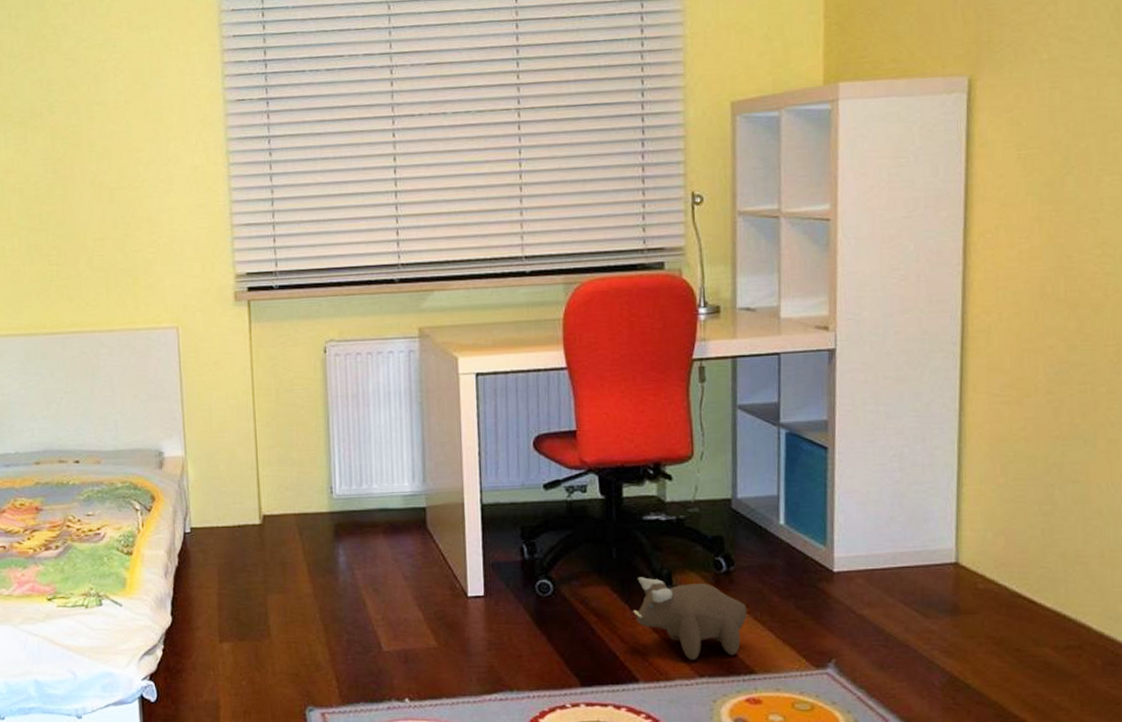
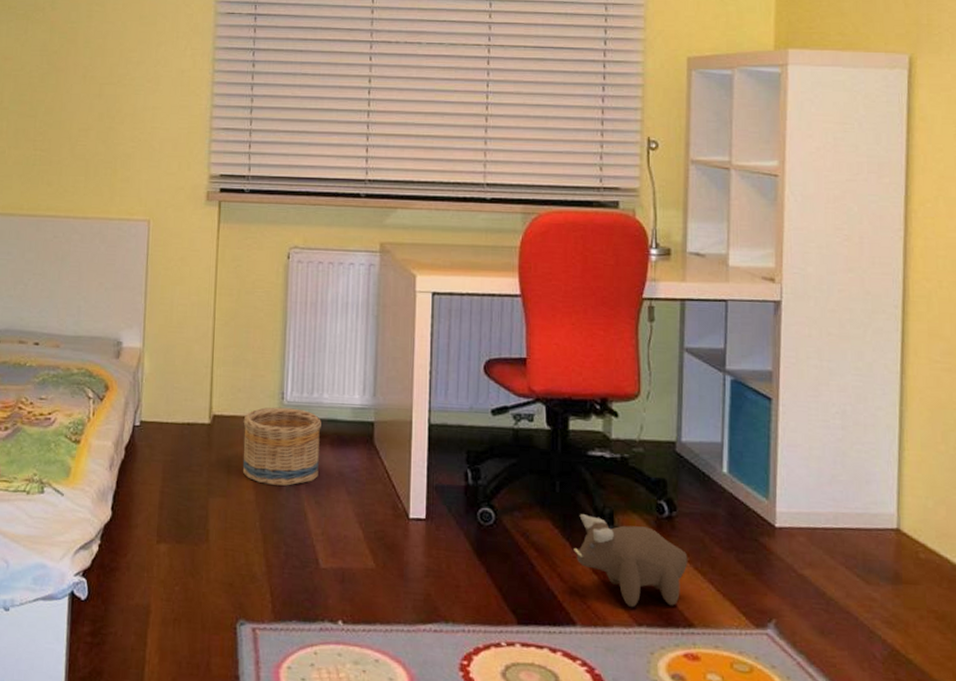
basket: none [294,501,374,577] -> present [242,407,321,486]

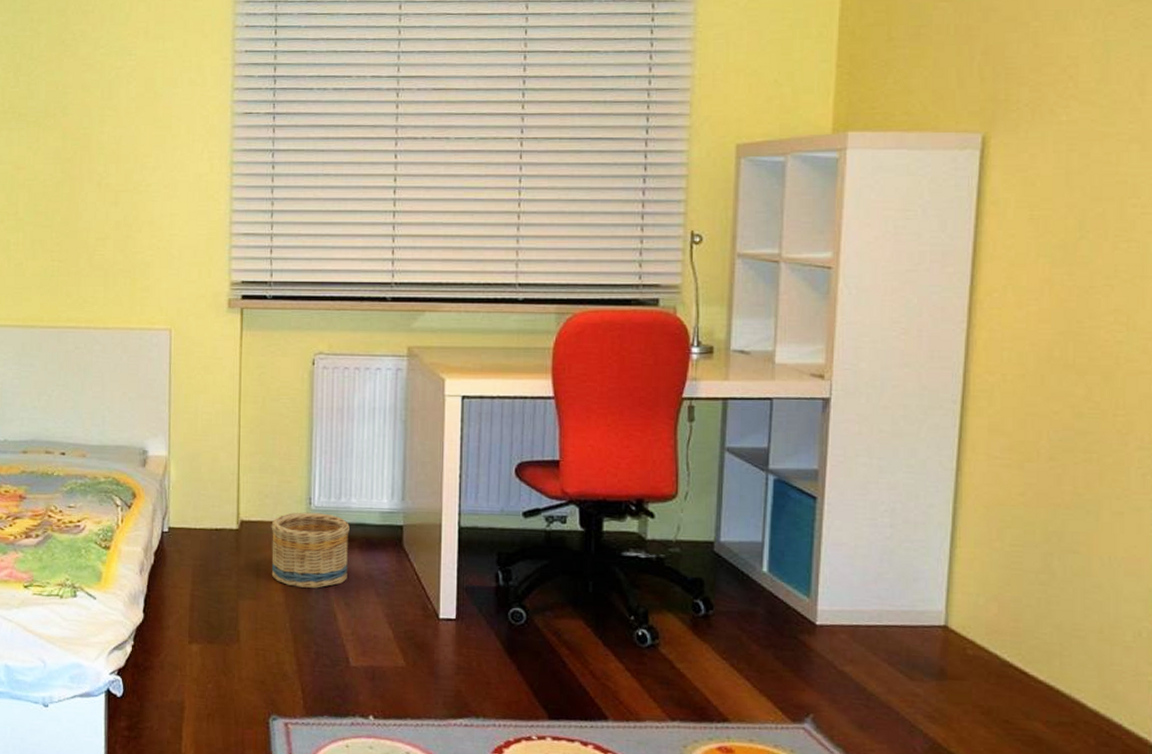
plush toy: present [574,514,688,608] -> none [606,613,724,704]

